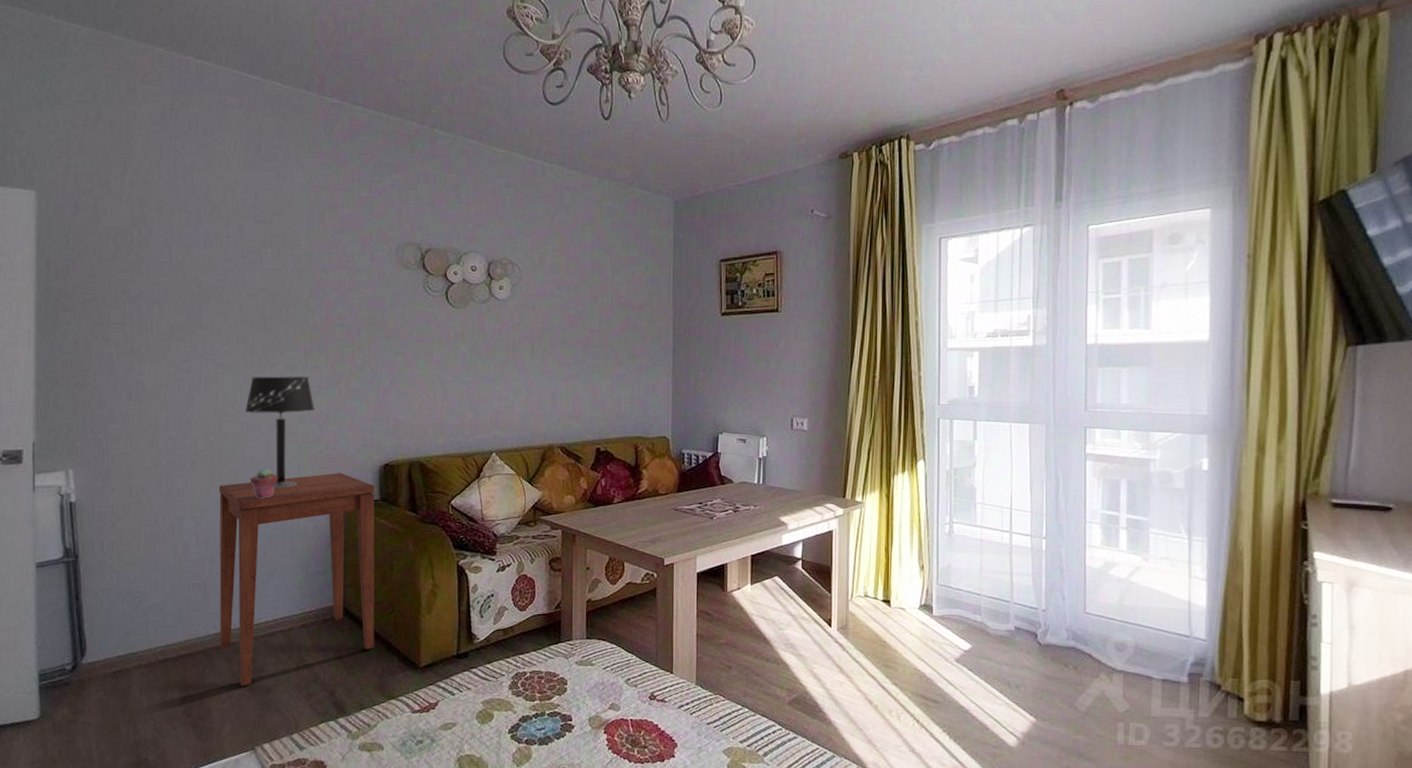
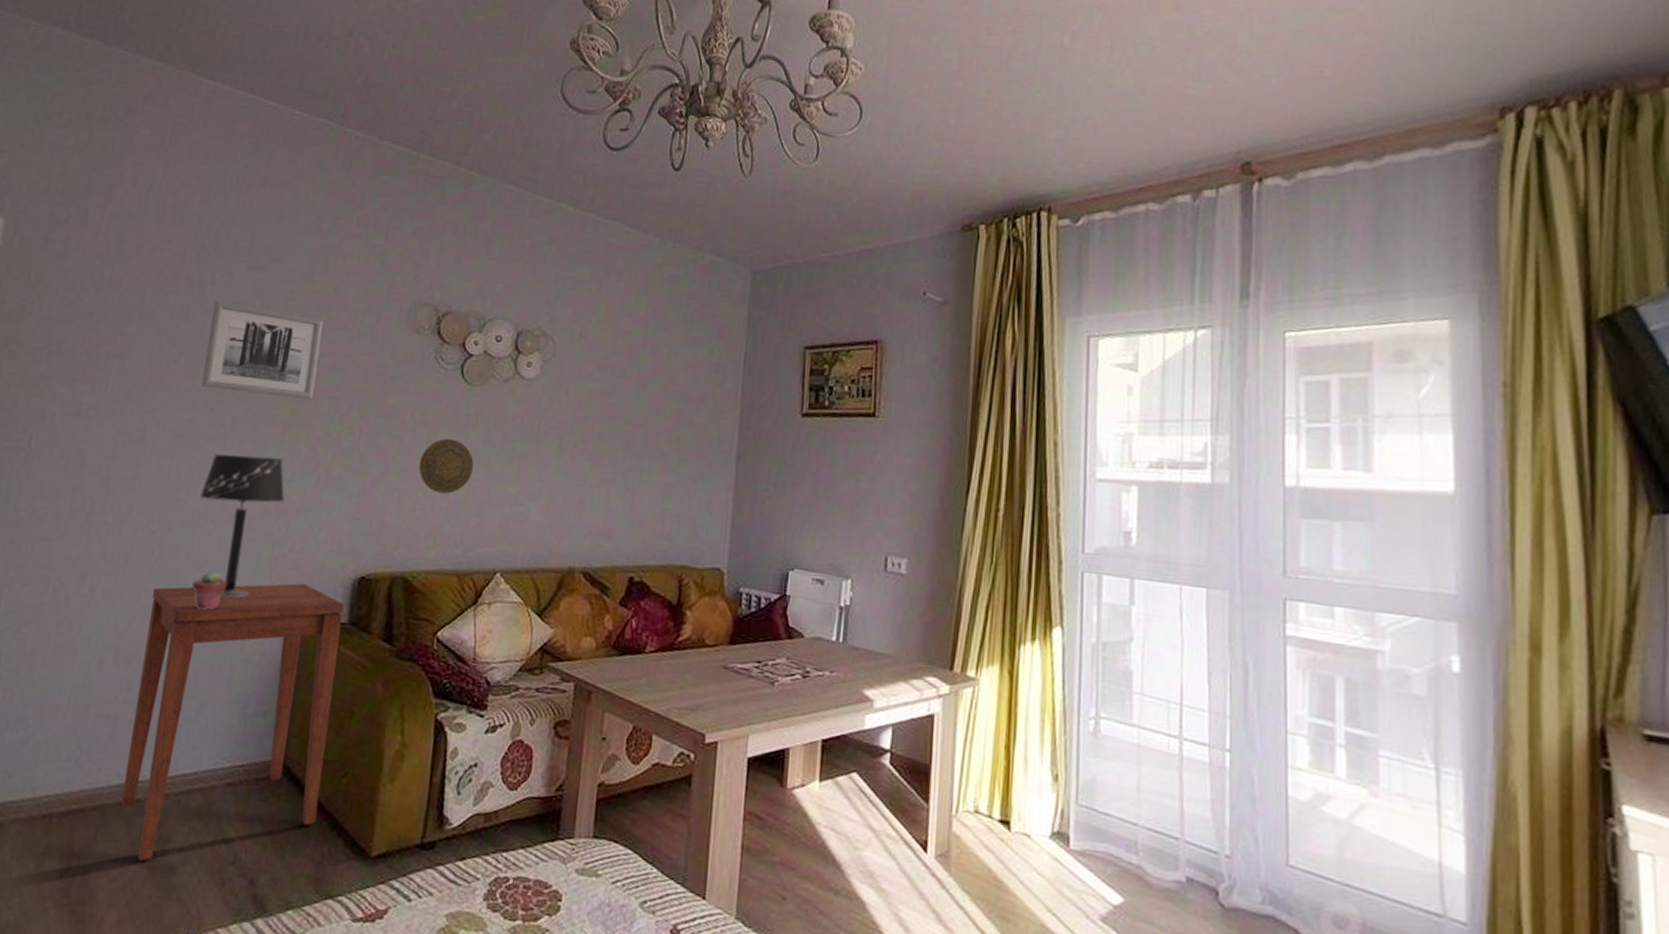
wall art: none [231,252,327,328] -> present [201,301,324,400]
decorative plate: none [421,351,465,395] -> present [418,438,474,494]

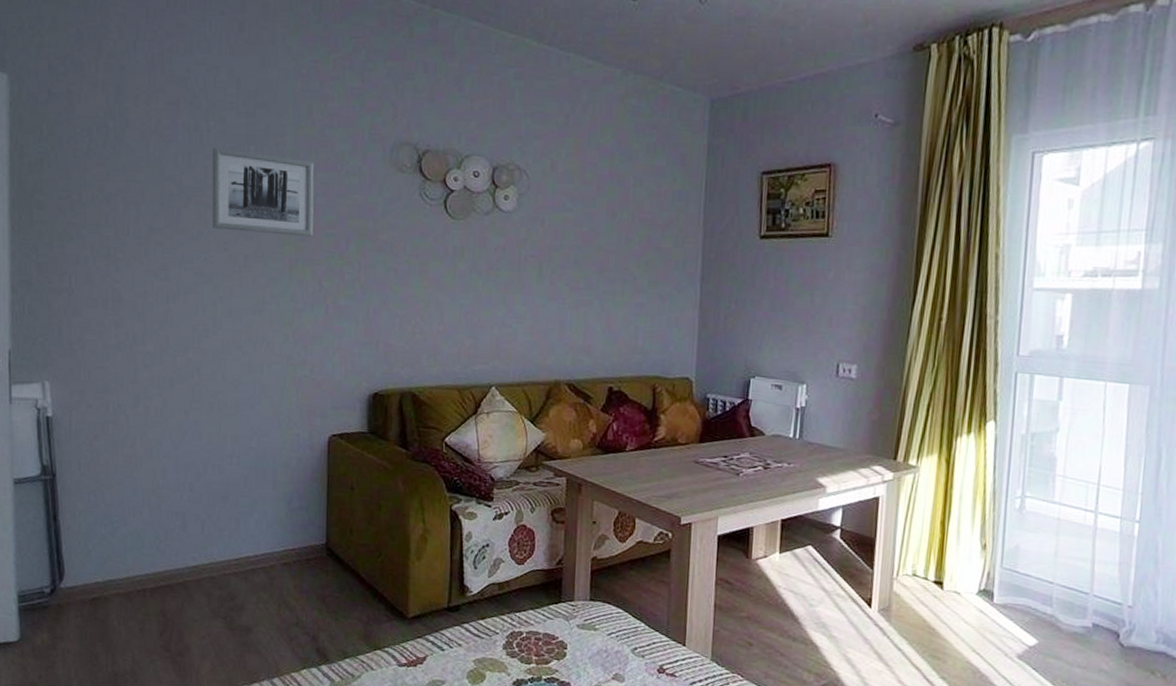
side table: present [120,583,344,861] -> none [198,400,363,624]
potted succulent: present [192,571,227,610] -> none [231,391,259,424]
table lamp: present [200,454,285,599] -> none [226,289,300,414]
decorative plate: present [418,438,474,494] -> none [415,268,464,319]

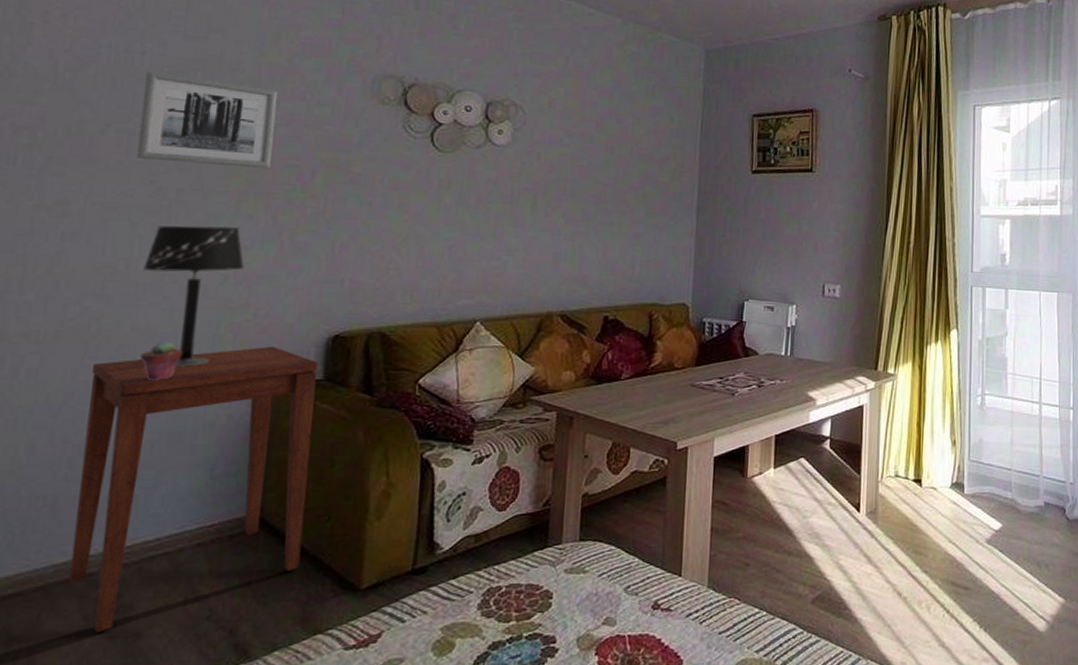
side table: none [198,400,363,624] -> present [68,346,318,632]
table lamp: none [226,289,300,414] -> present [143,225,245,367]
potted succulent: none [231,391,259,424] -> present [140,341,182,380]

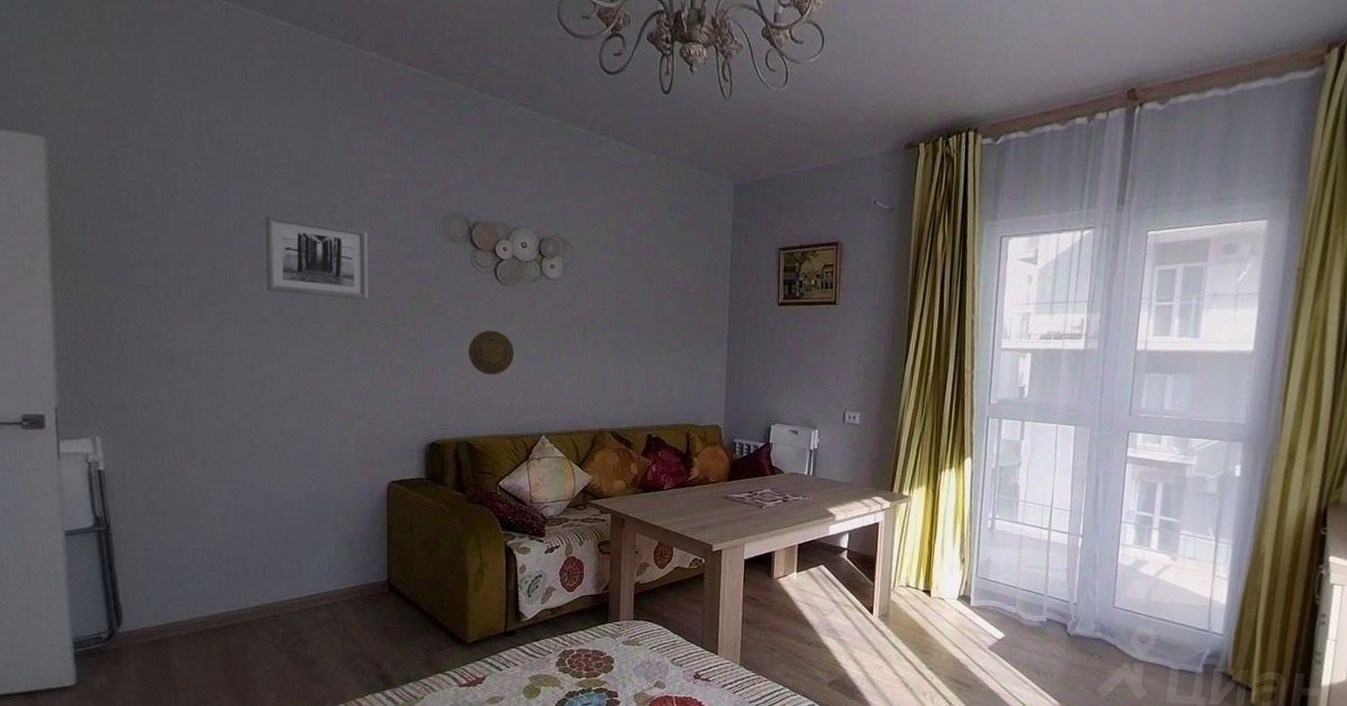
side table: present [68,346,318,632] -> none [258,450,421,658]
potted succulent: present [140,341,182,380] -> none [290,443,319,473]
table lamp: present [143,225,245,367] -> none [283,348,357,464]
decorative plate: none [391,201,449,253] -> present [468,330,515,375]

